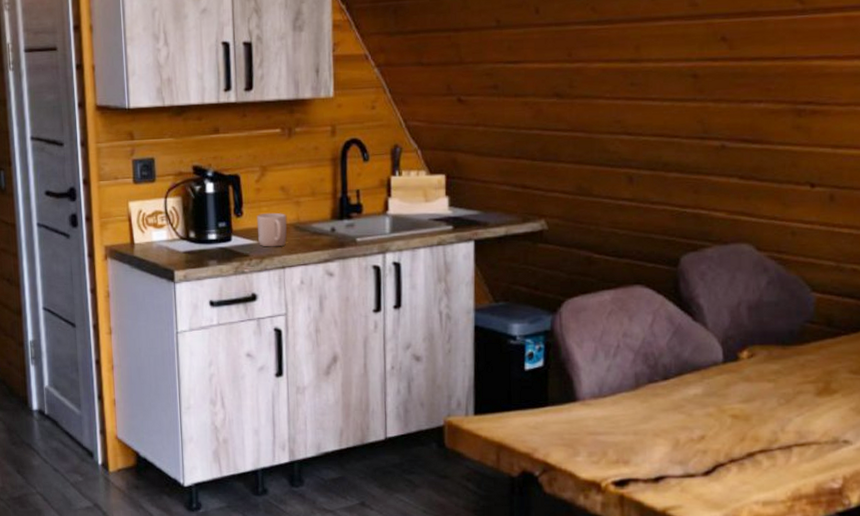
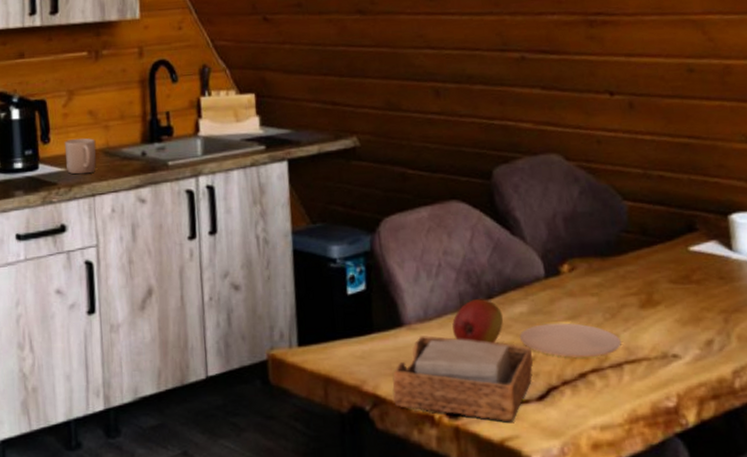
napkin holder: none [562,411,702,493] -> present [392,336,533,422]
fruit: none [626,380,678,422] -> present [452,299,504,344]
plate: none [691,405,793,439] -> present [519,322,621,358]

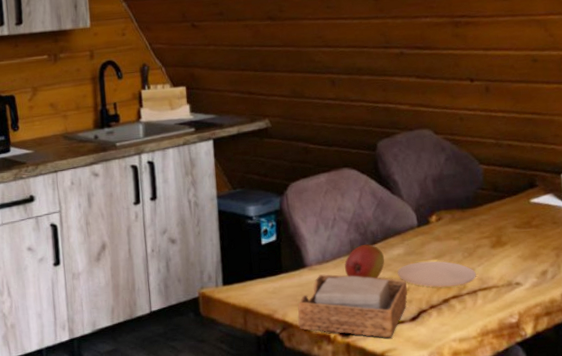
mug: present [64,138,97,175] -> none [30,125,58,155]

